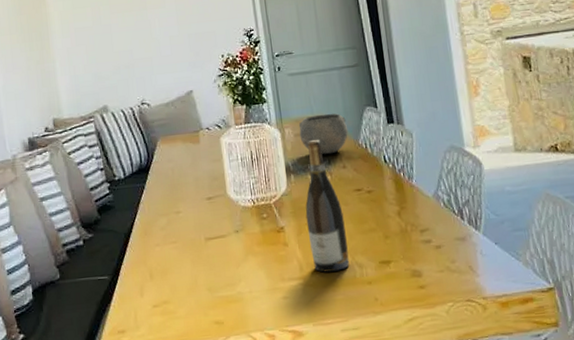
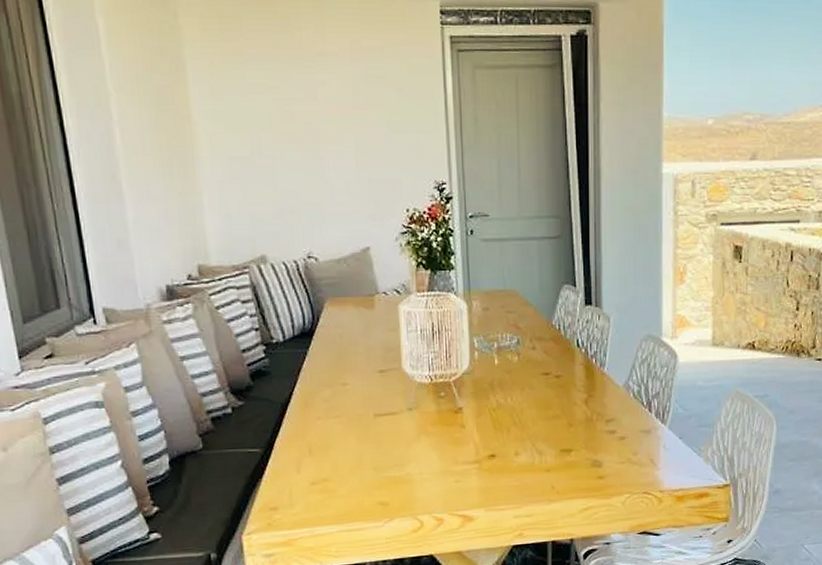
bowl: present [298,113,348,155] -> none [488,288,541,333]
wine bottle: present [305,140,350,273] -> none [487,316,529,458]

